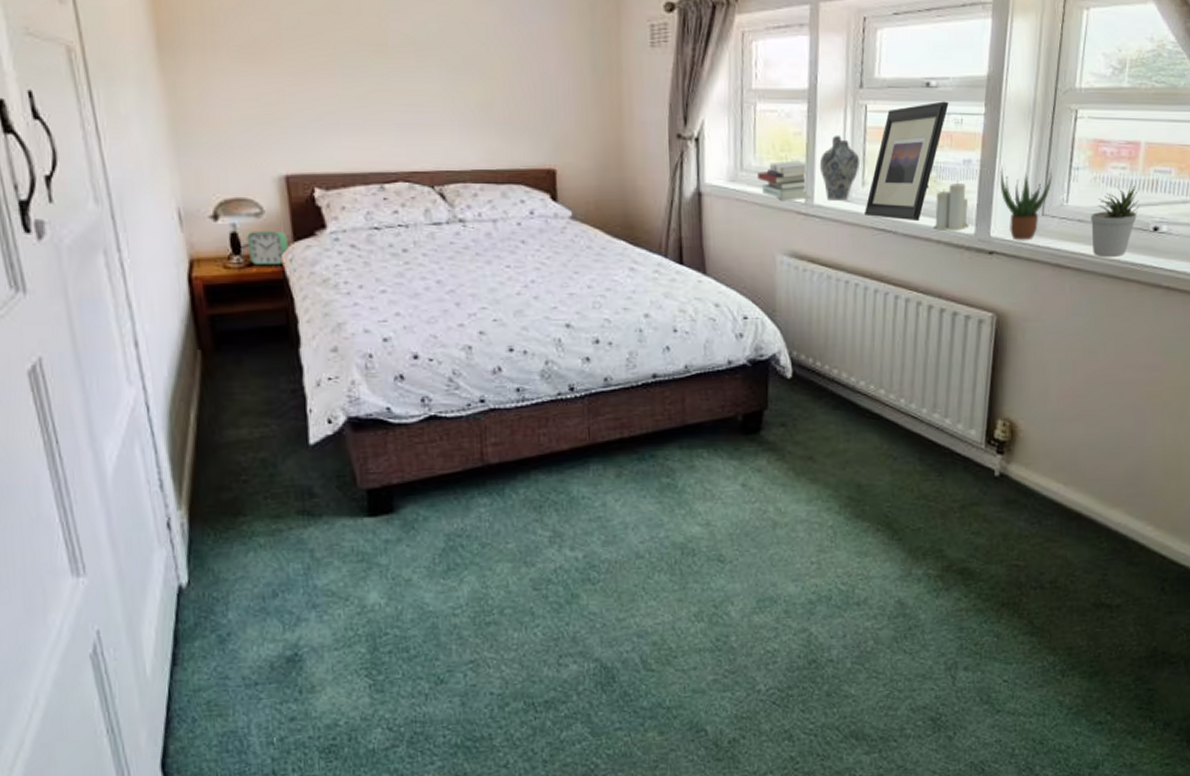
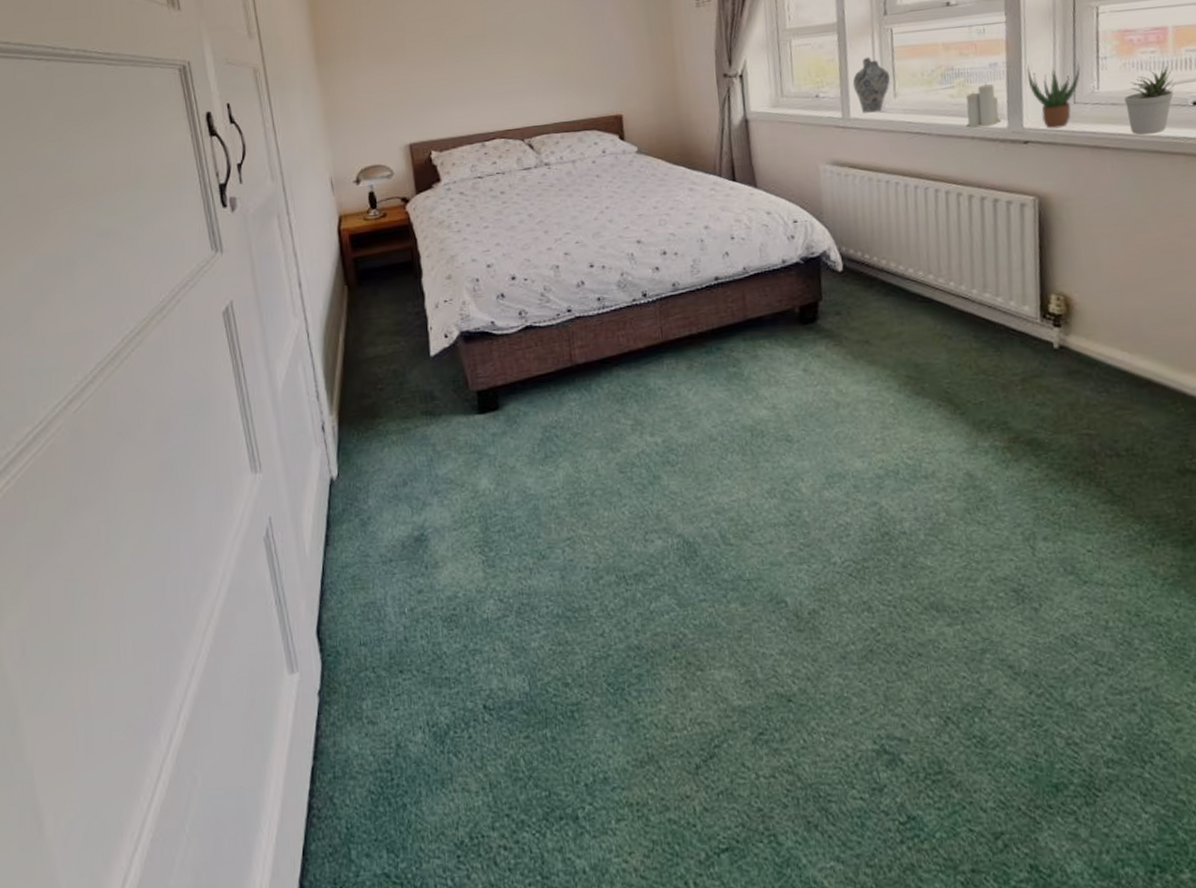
alarm clock: present [247,230,288,266] -> none [381,187,412,216]
books: present [758,160,813,201] -> none [797,82,849,119]
picture frame: present [865,101,949,222] -> none [898,16,970,123]

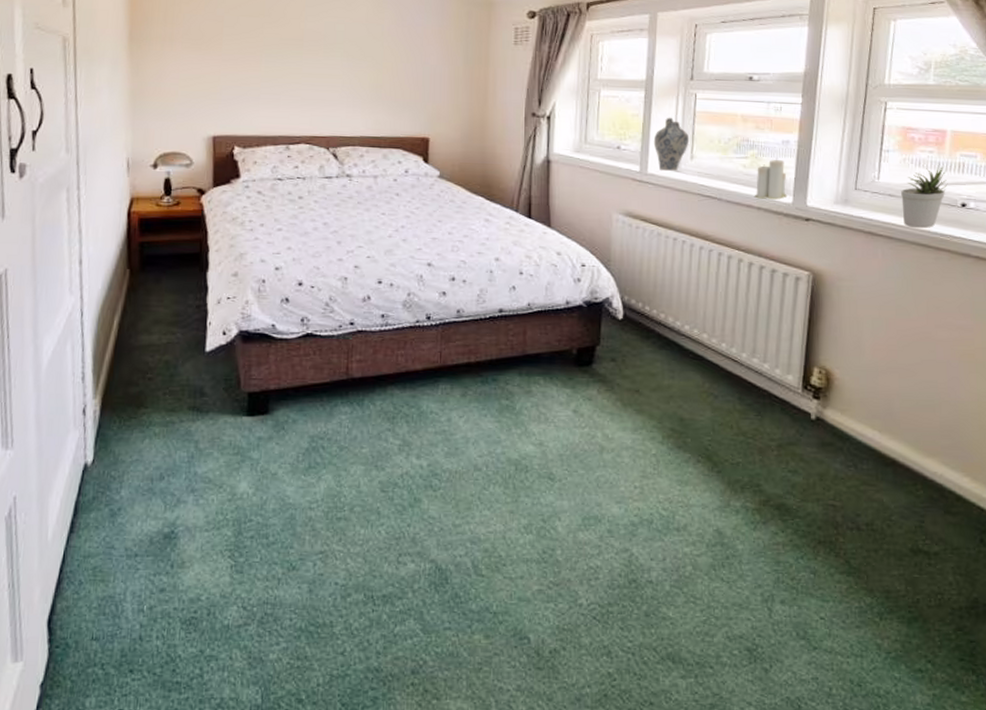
potted plant: present [1026,61,1080,129] -> none [815,148,864,211]

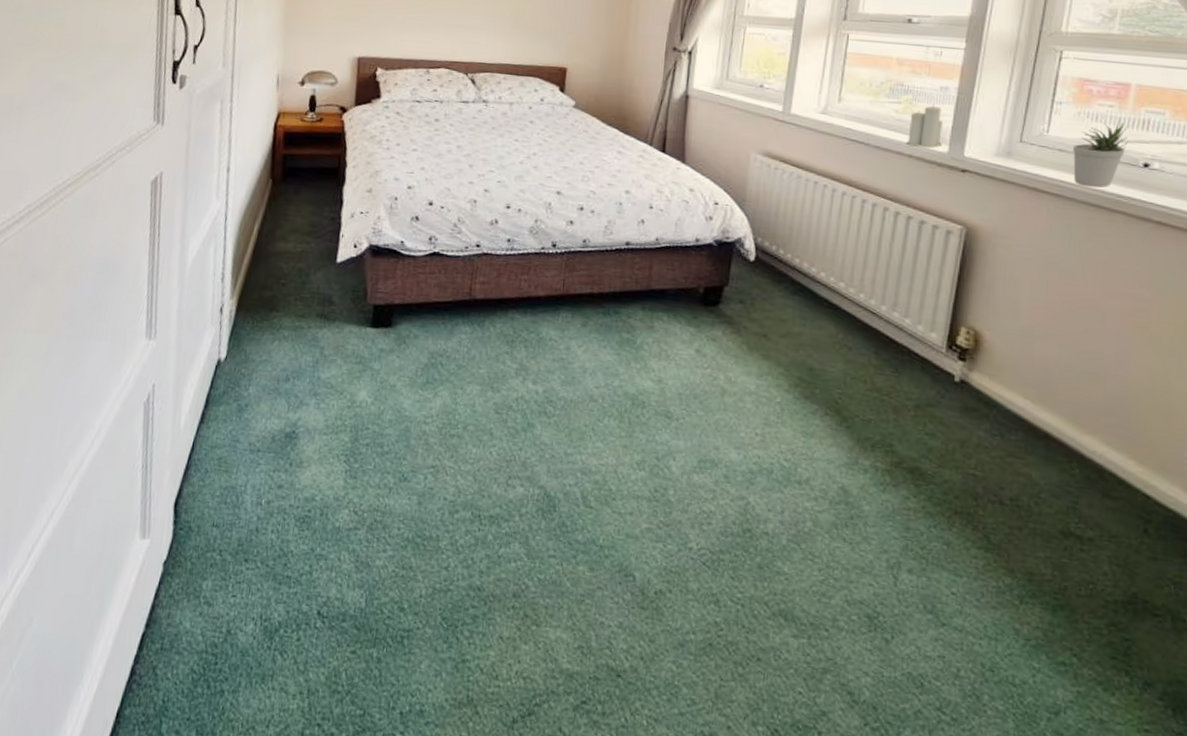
ceramic jug: present [653,117,690,171] -> none [799,57,839,113]

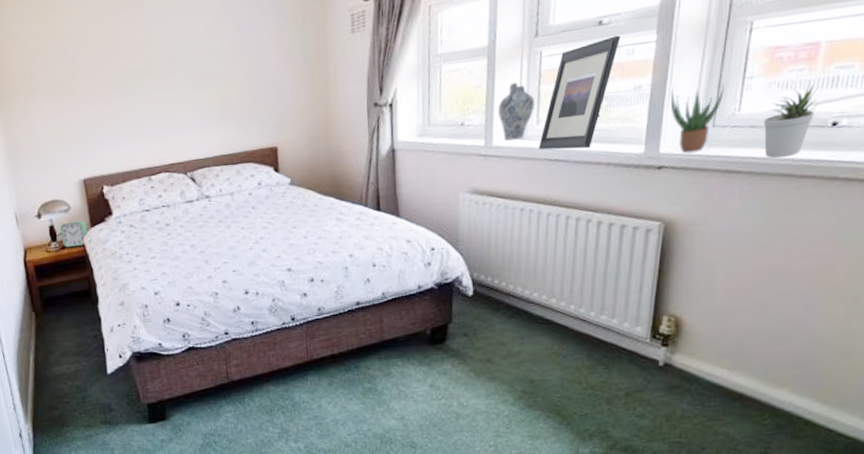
alarm clock: none [320,96,351,123] -> present [60,221,88,248]
ceramic jug: none [799,57,839,113] -> present [497,82,535,141]
picture frame: none [839,35,929,137] -> present [539,35,621,150]
candle: present [905,104,943,148] -> none [603,106,639,154]
potted plant: none [977,96,1033,164] -> present [670,81,724,154]

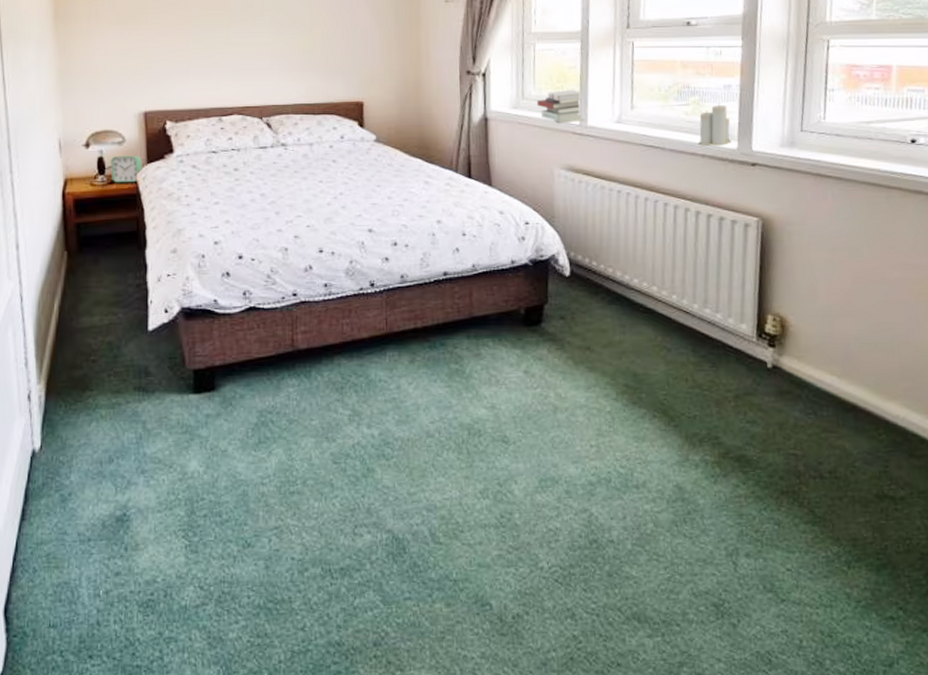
books: none [443,109,492,147] -> present [537,89,587,124]
ceramic jug: present [497,82,535,141] -> none [592,67,629,122]
picture frame: present [539,35,621,150] -> none [634,37,708,139]
candle: none [603,106,639,154] -> present [697,103,732,146]
potted plant: present [670,81,724,154] -> none [758,90,809,154]
potted plant: present [764,84,818,159] -> none [848,103,896,168]

